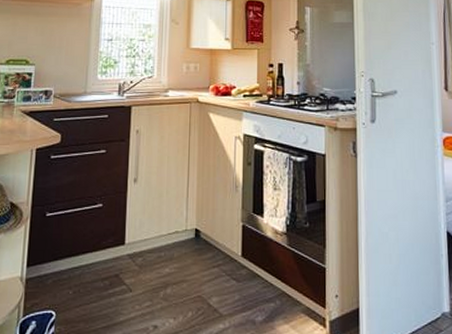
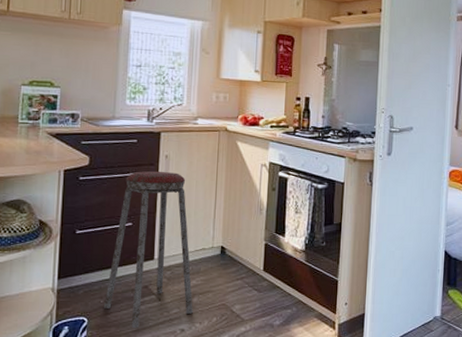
music stool: none [73,148,167,325] -> present [104,171,193,329]

